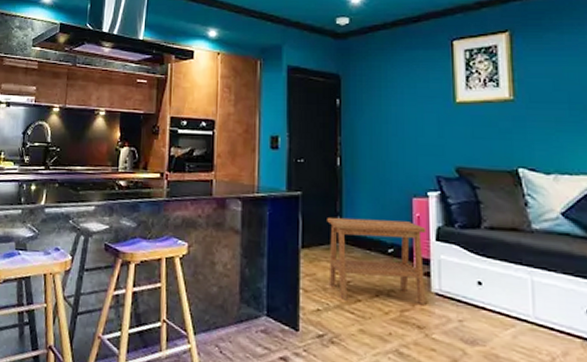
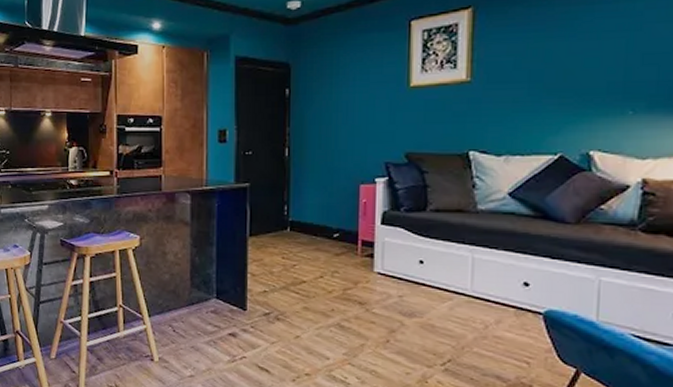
side table: present [327,217,427,306] -> none [274,206,372,285]

